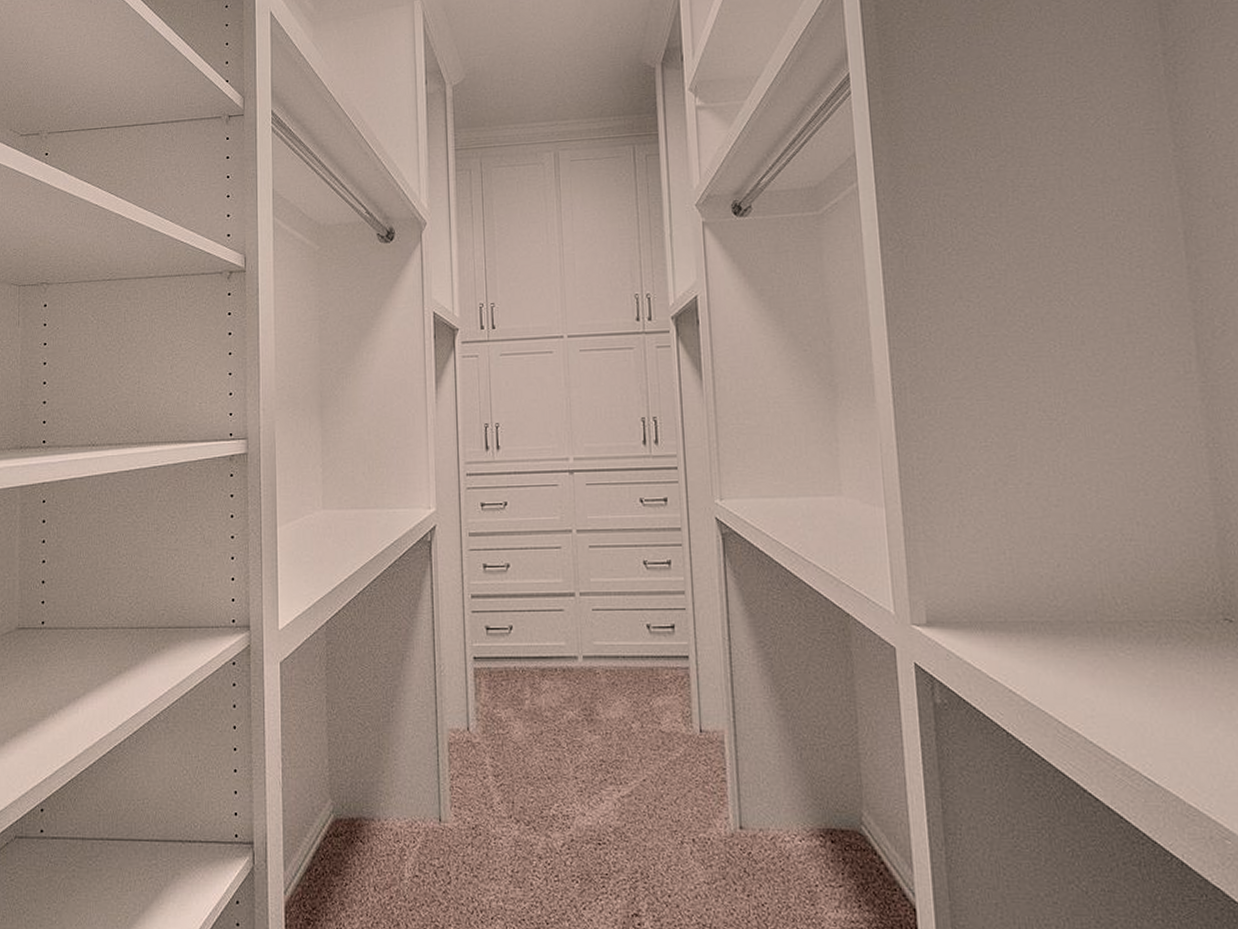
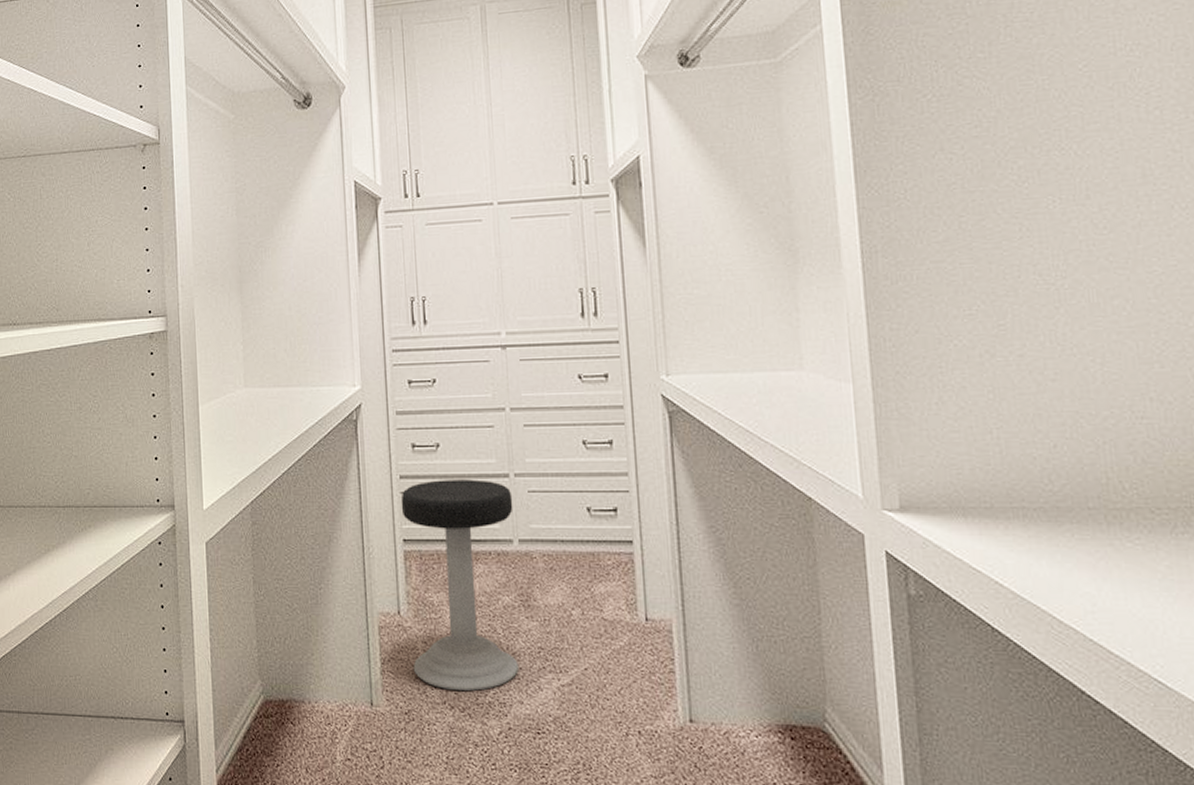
stool: none [472,598,581,804] -> present [401,479,519,691]

